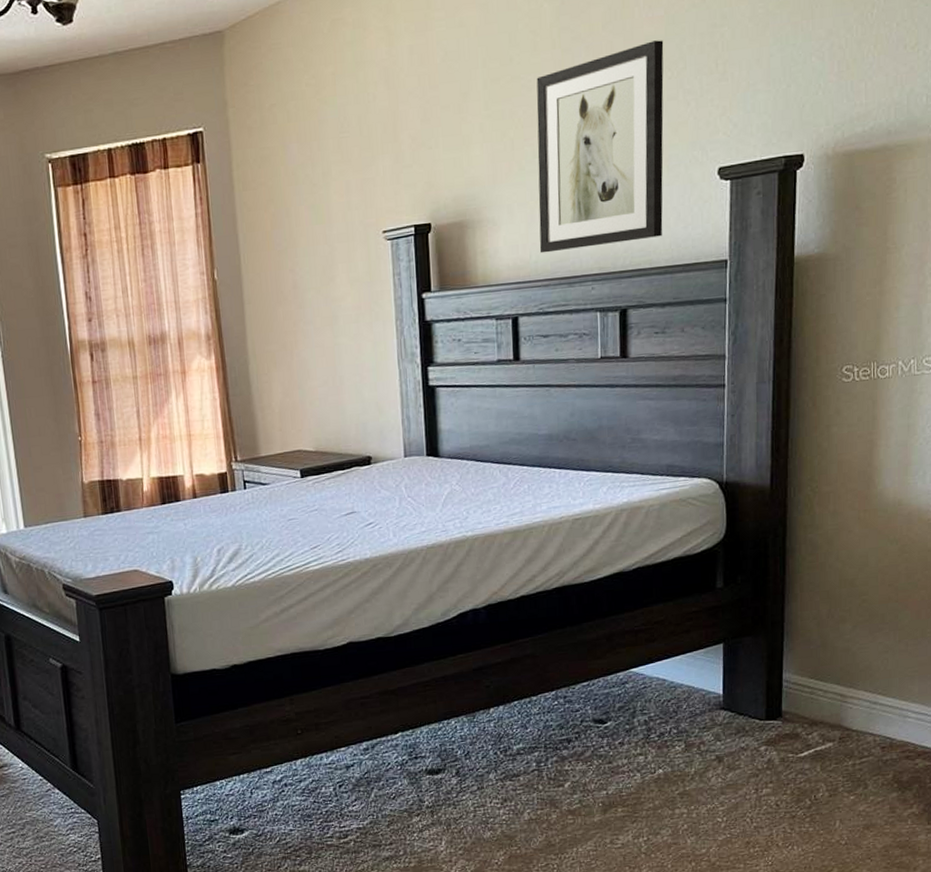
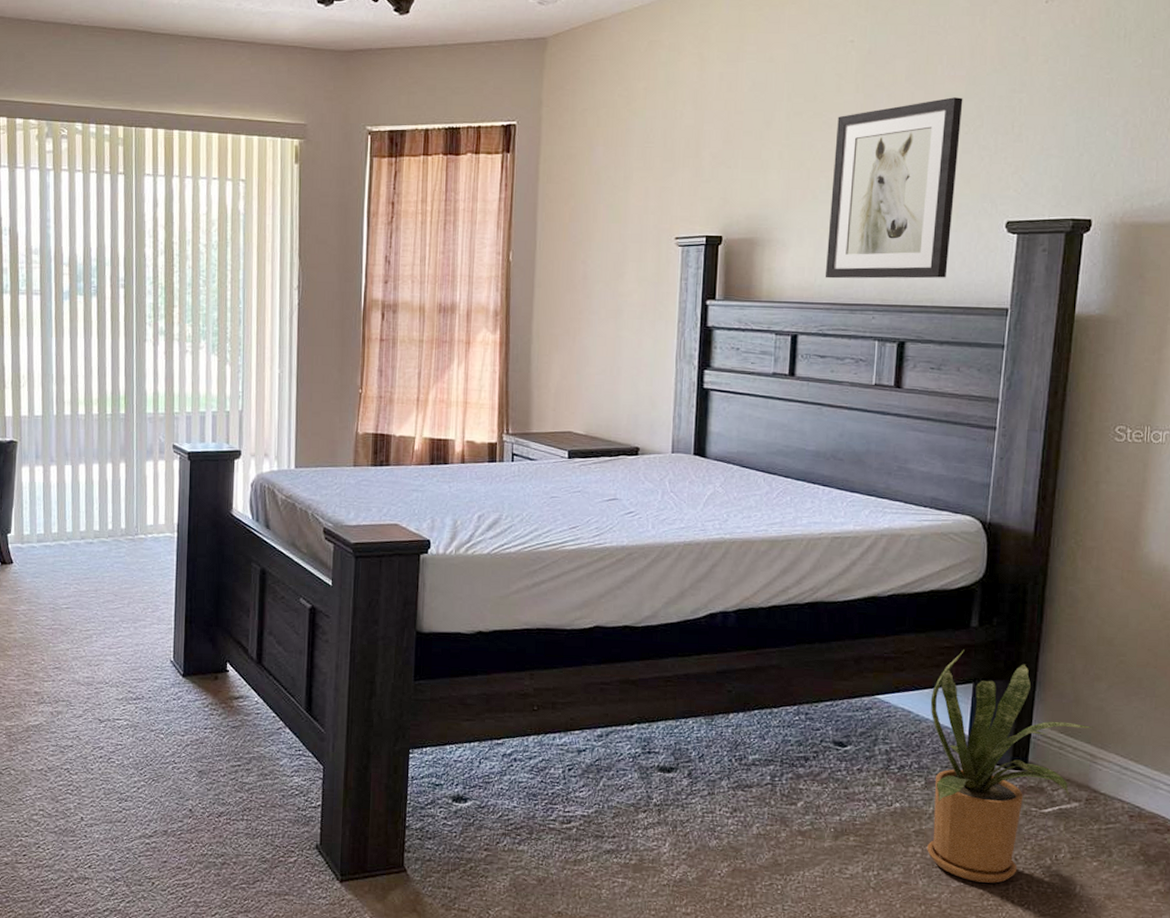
house plant: none [683,612,841,832] -> present [927,650,1093,883]

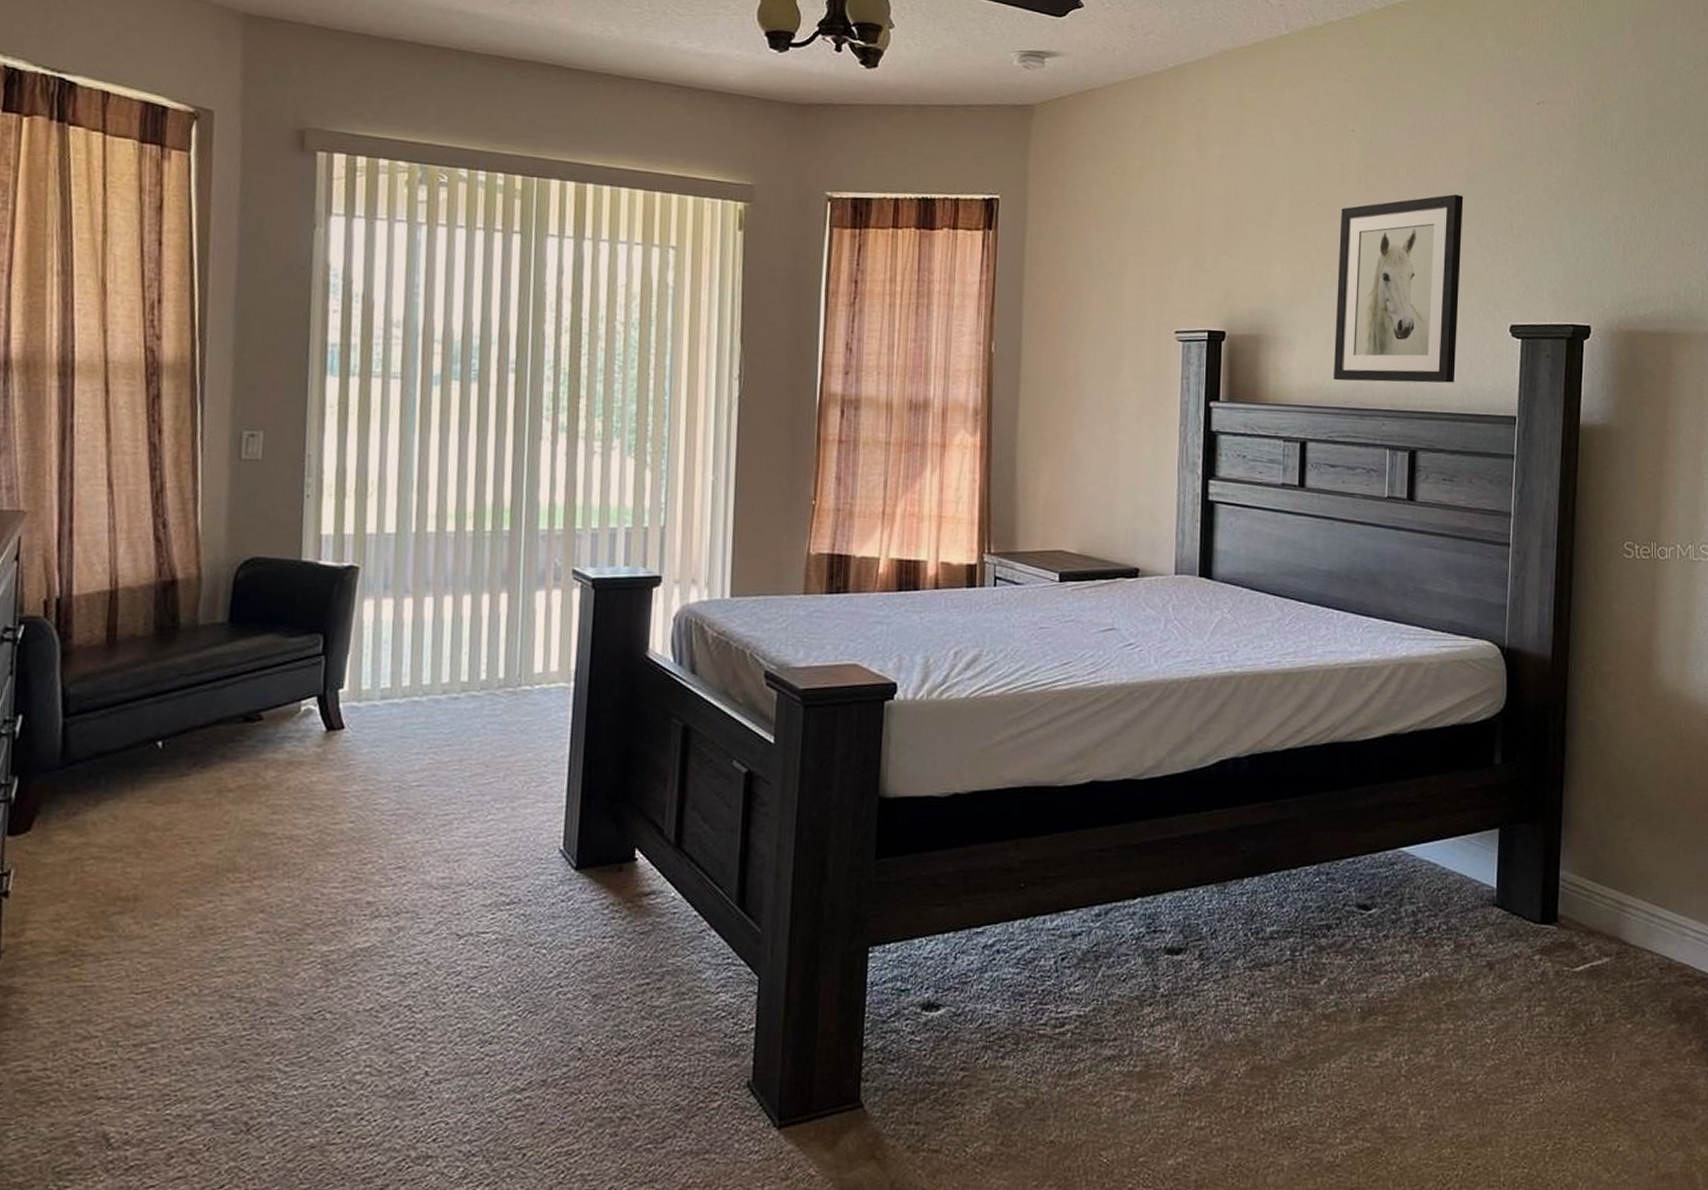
house plant: present [927,650,1093,883] -> none [1456,791,1619,1059]

